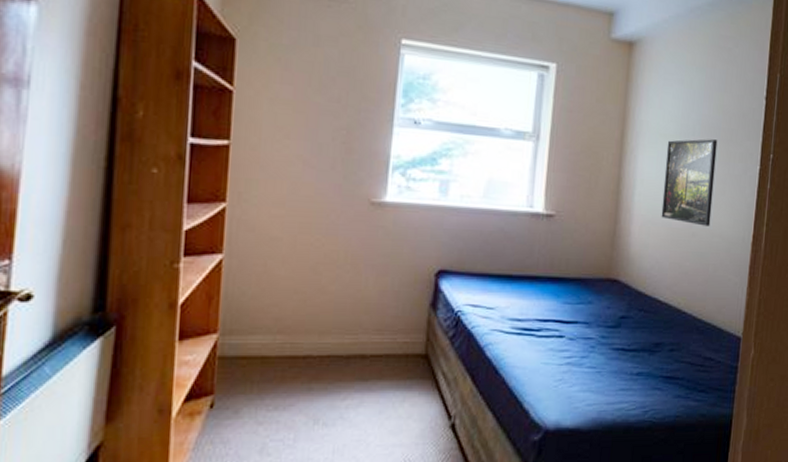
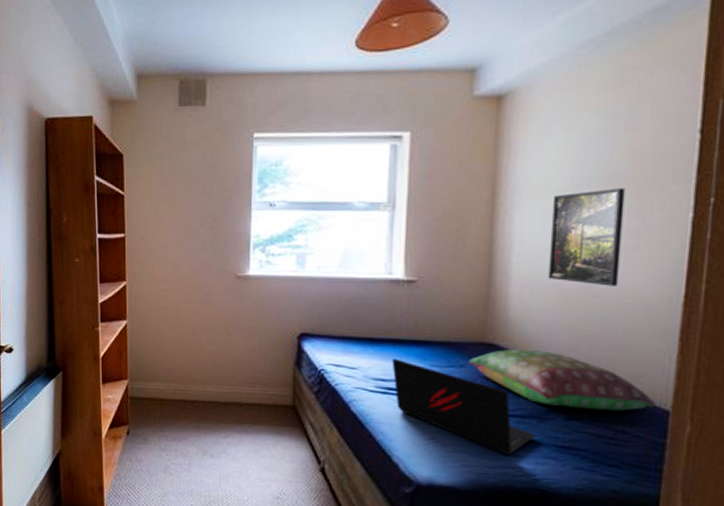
laptop: none [528,296,647,390] -> present [392,358,536,455]
pillow: none [596,285,732,339] -> present [469,349,656,411]

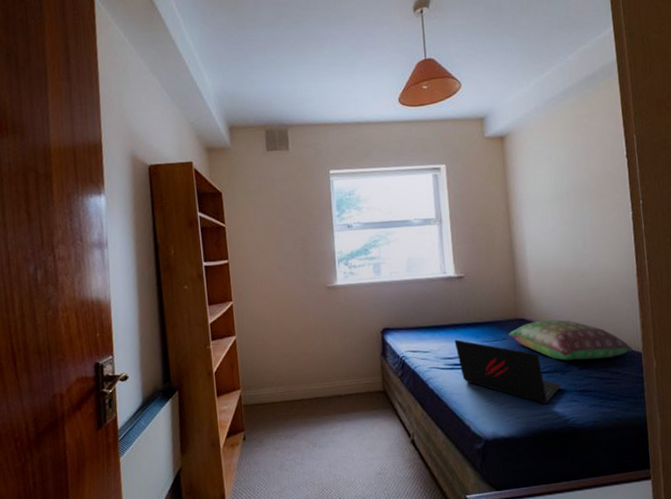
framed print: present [548,188,626,286] -> none [546,197,596,268]

